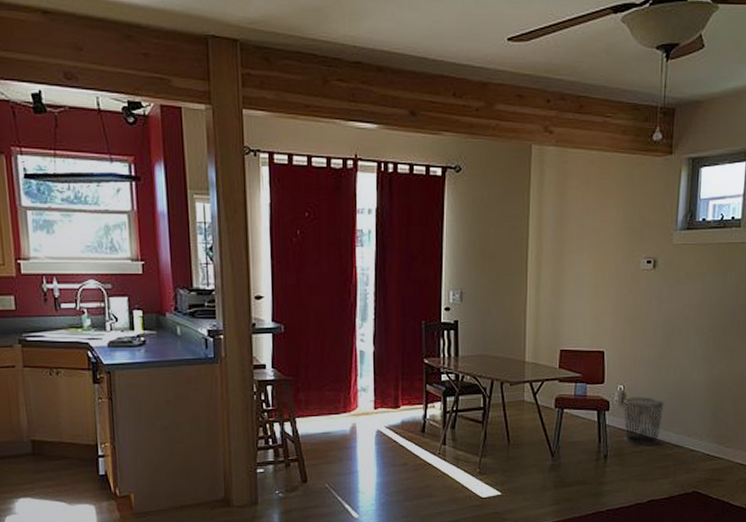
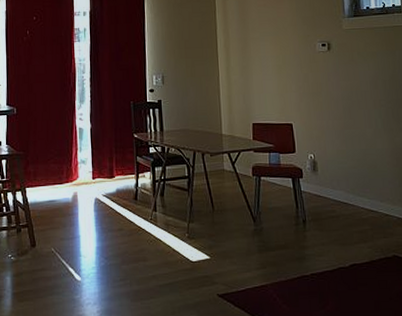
waste bin: present [624,397,665,447] -> none [316,164,354,212]

